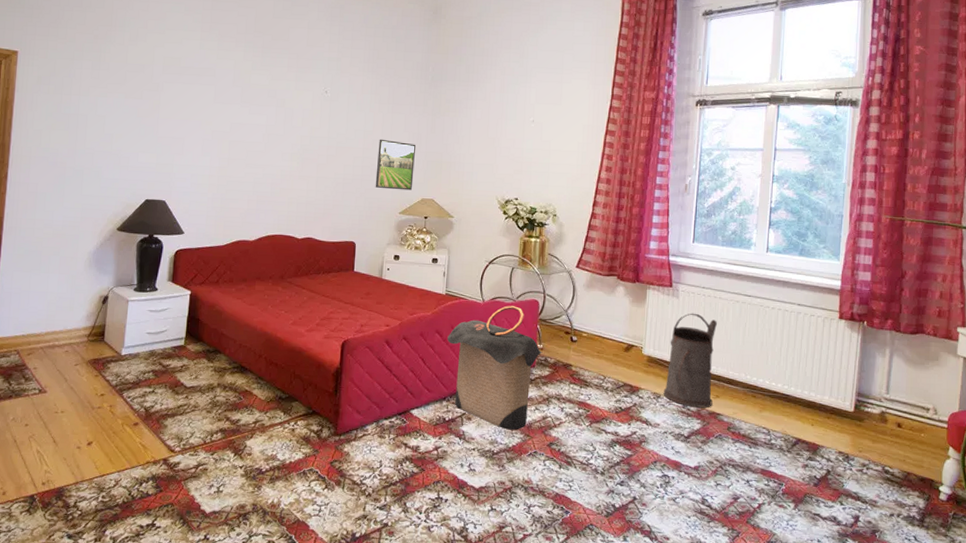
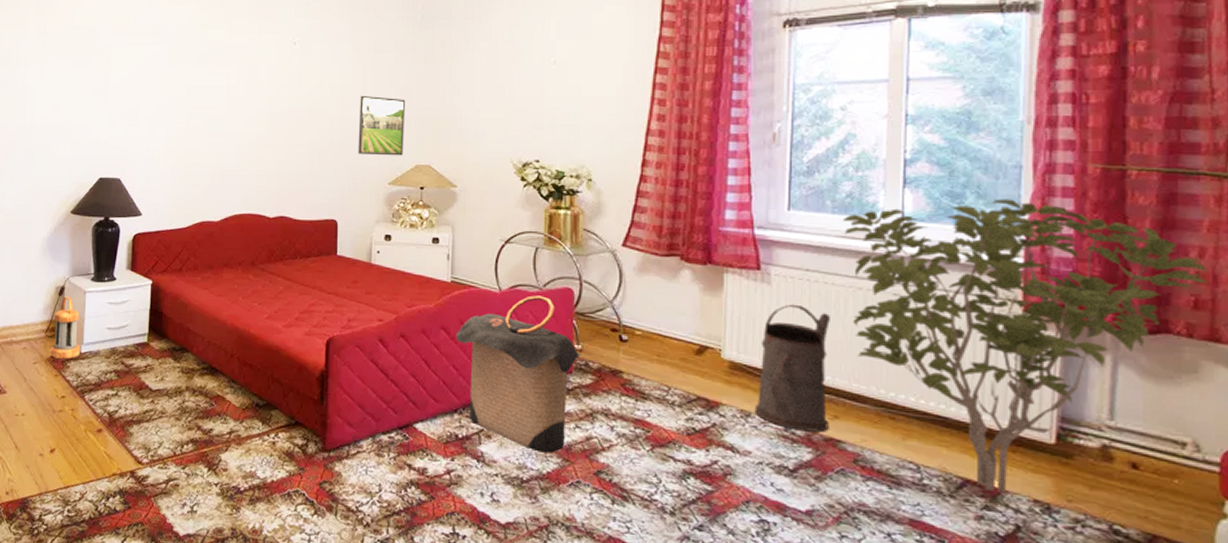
lantern: none [91,304,122,361] -> present [49,296,80,359]
shrub: none [729,238,947,447] -> present [843,198,1208,492]

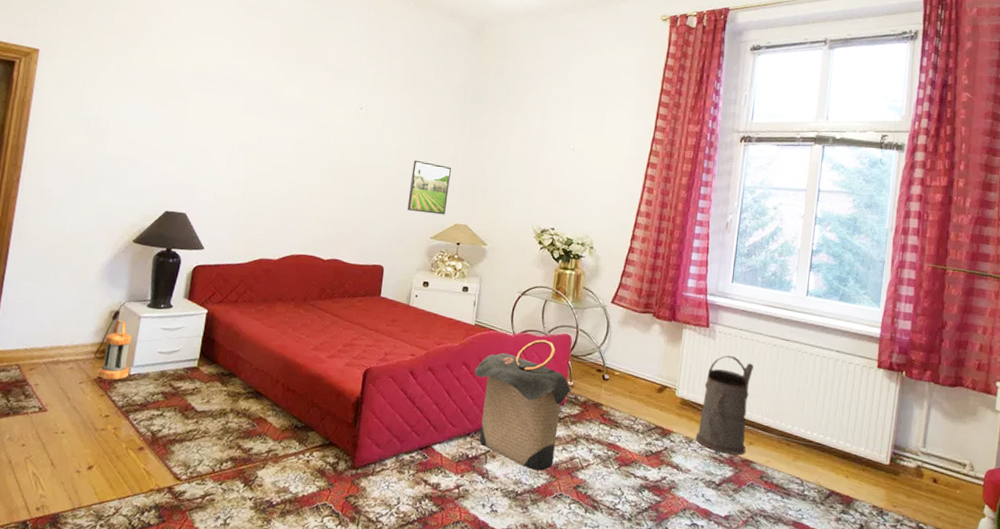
shrub: present [843,198,1208,492] -> none [768,284,987,500]

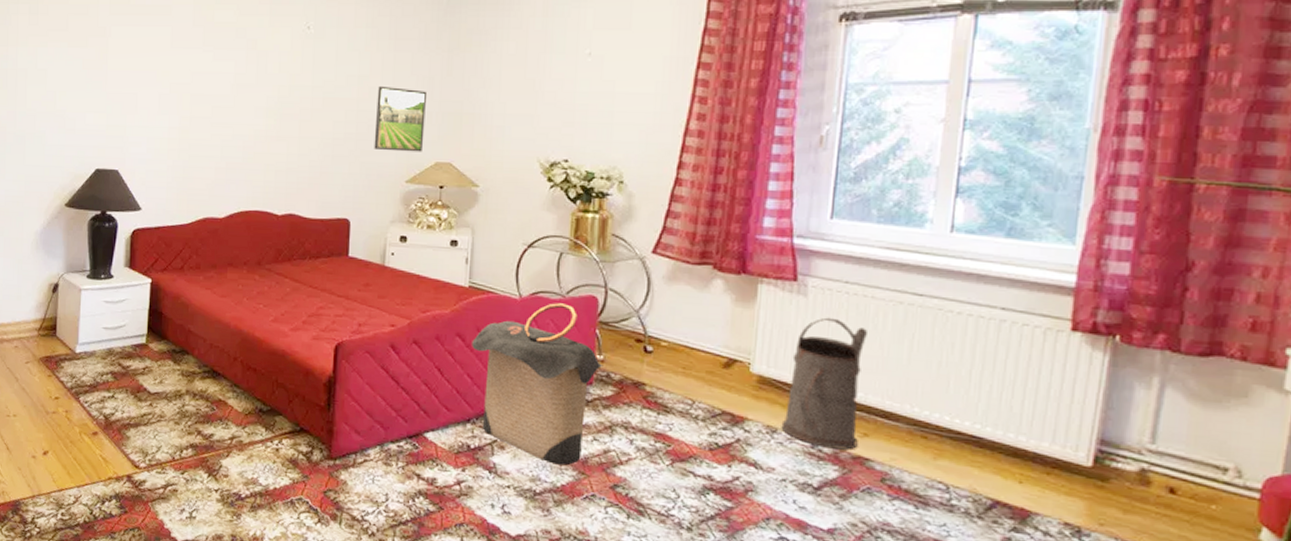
lantern: present [97,320,132,380] -> none [42,293,75,359]

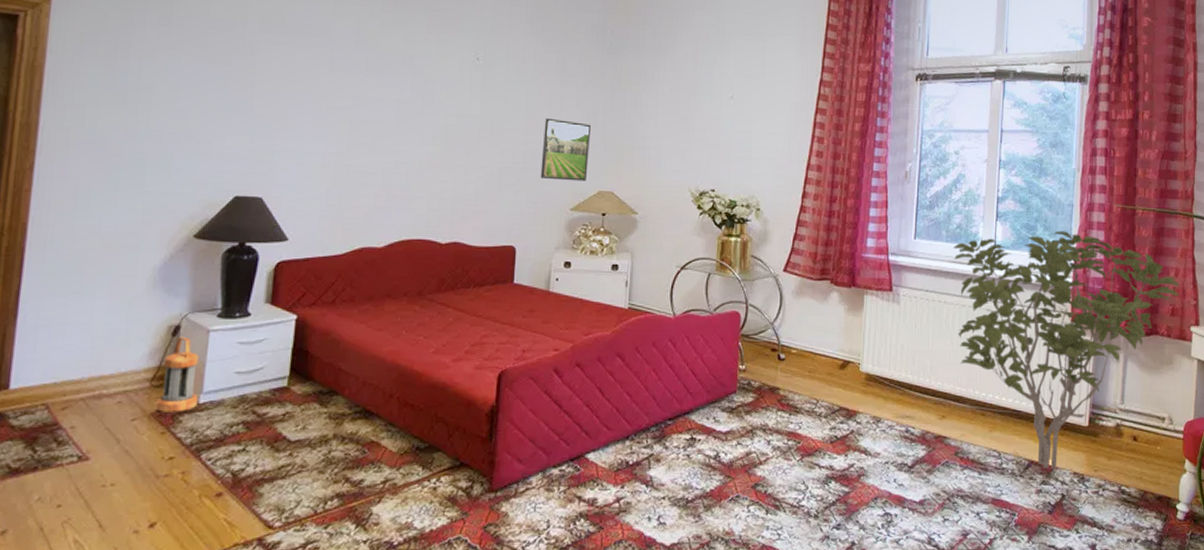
lantern: none [42,293,75,359] -> present [154,336,199,412]
laundry hamper: present [472,303,604,466] -> none [631,320,745,471]
watering can: present [781,317,867,450] -> none [883,320,942,431]
shrub: none [888,211,1270,514] -> present [954,230,1180,468]

